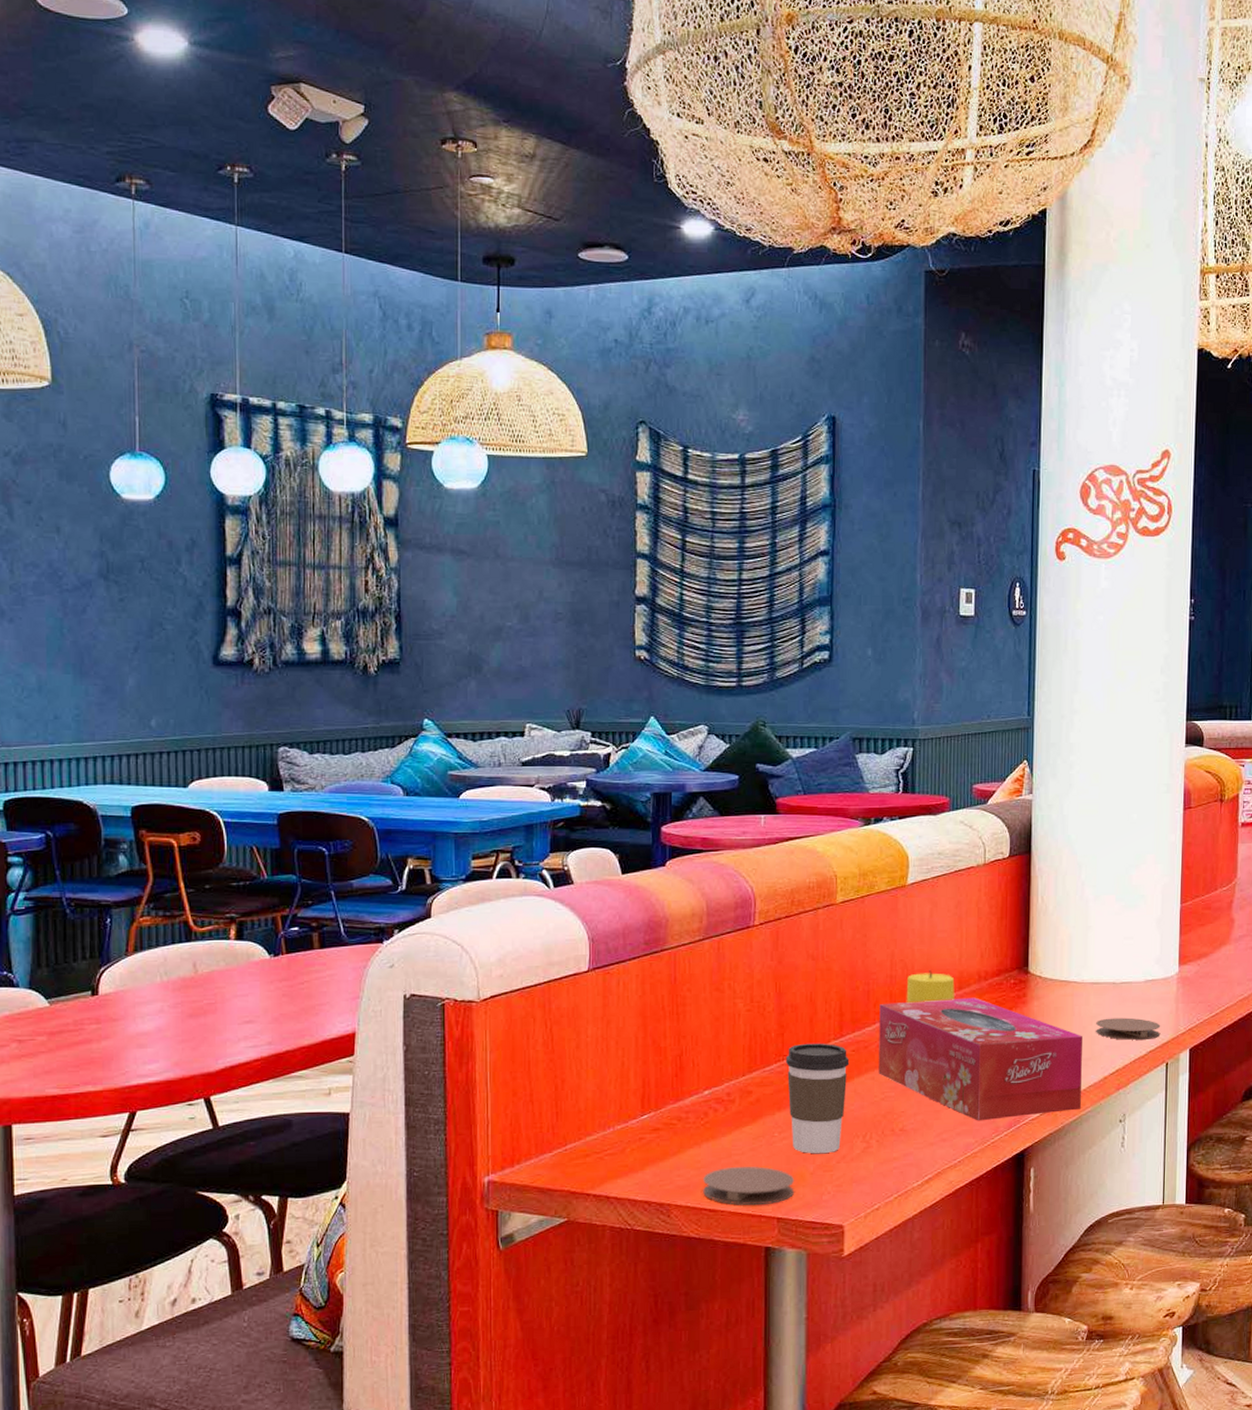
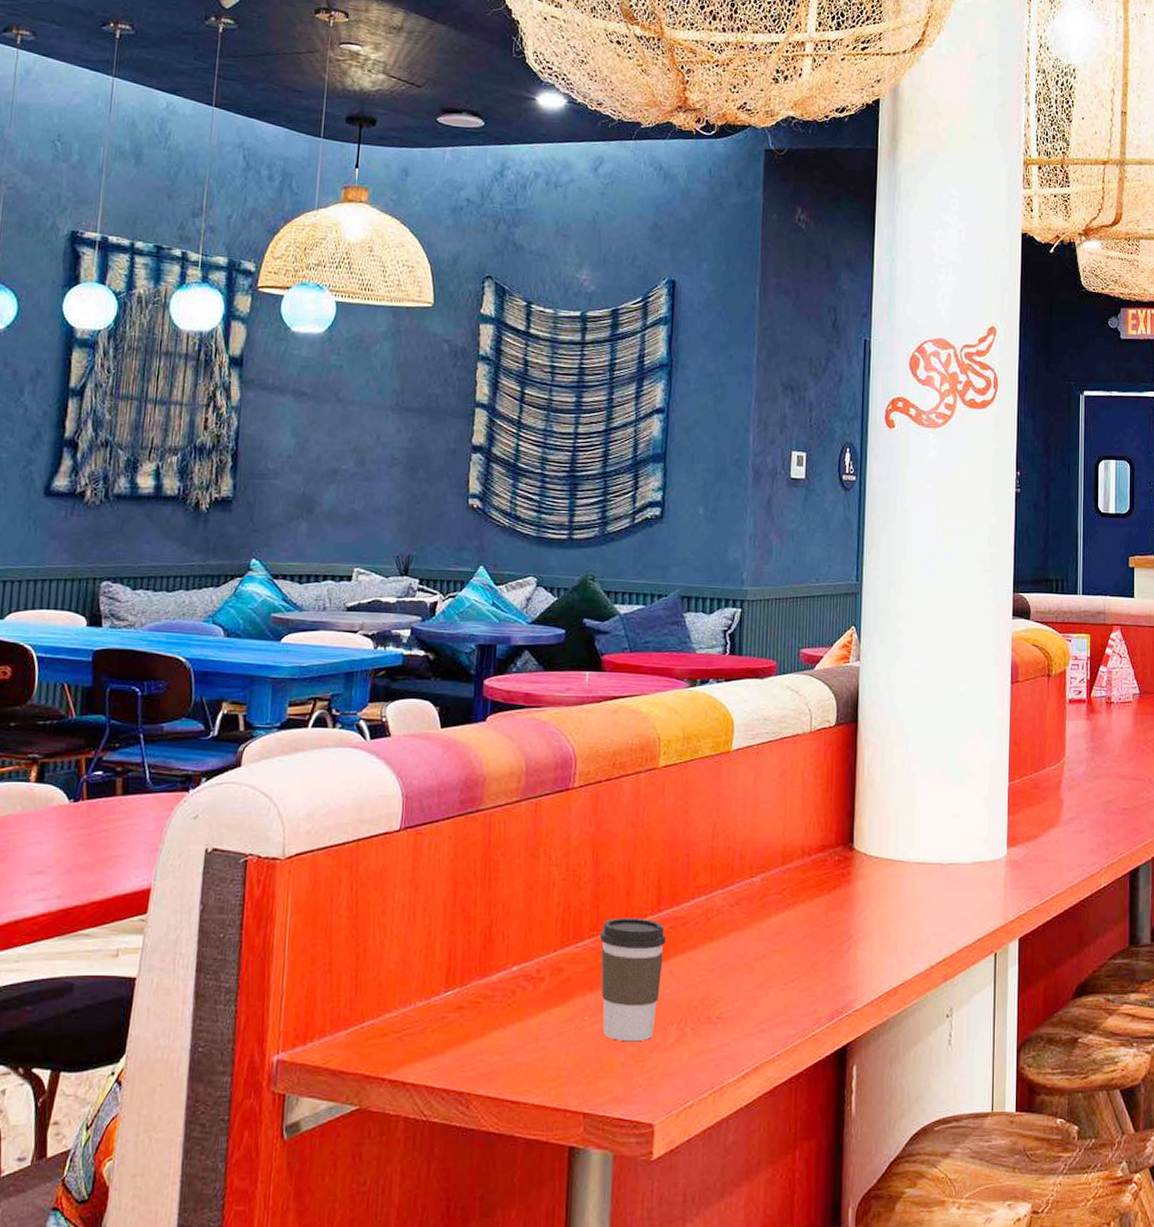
coaster: present [703,1166,795,1206] -> none [506,1054,604,1098]
tissue box: present [878,997,1082,1121] -> none [696,874,908,1011]
candle: present [906,970,955,1004] -> none [727,843,778,878]
coaster: present [1096,1017,1161,1040] -> none [922,902,989,926]

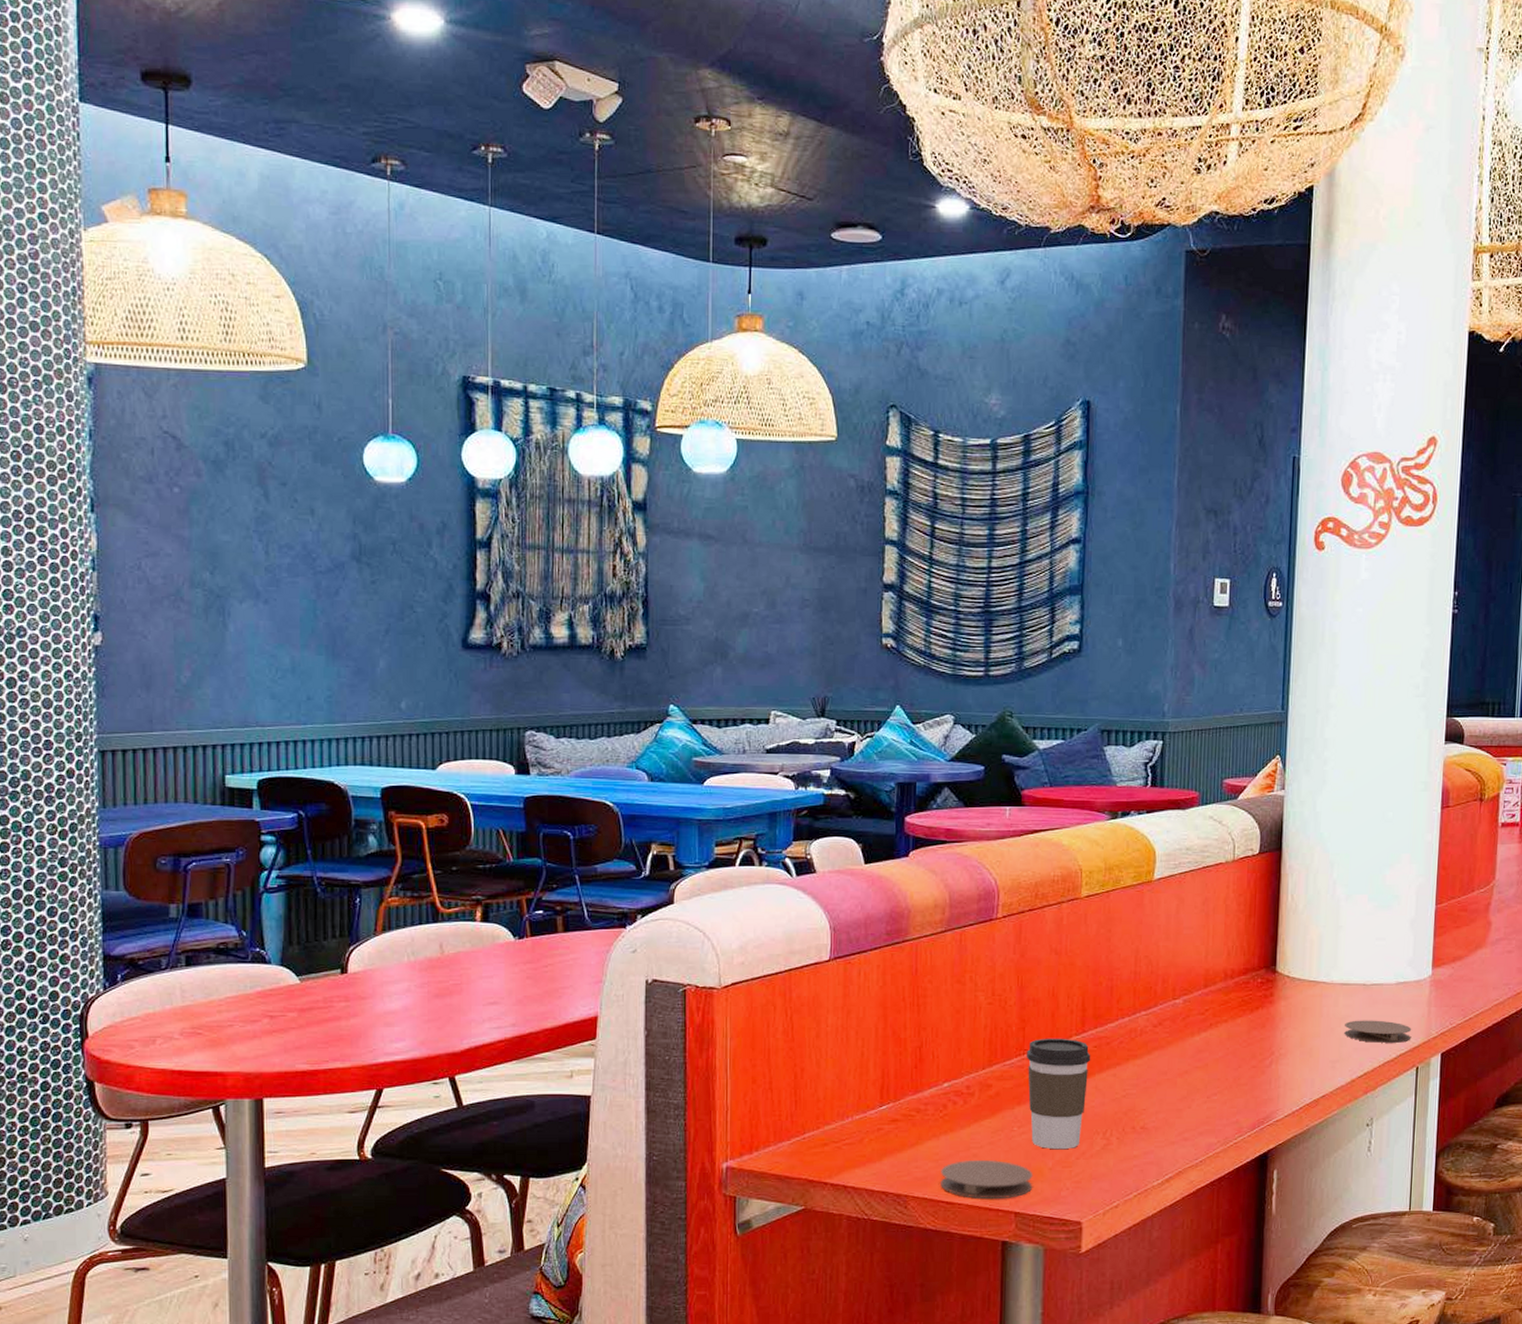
coaster: none [506,1054,604,1098] -> present [941,1160,1033,1200]
coaster: none [922,902,989,926] -> present [1344,1020,1412,1043]

